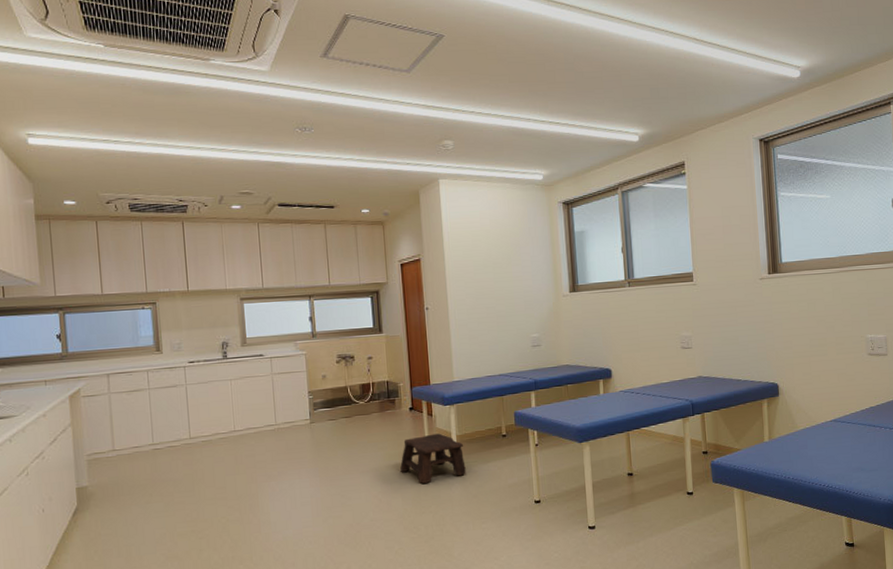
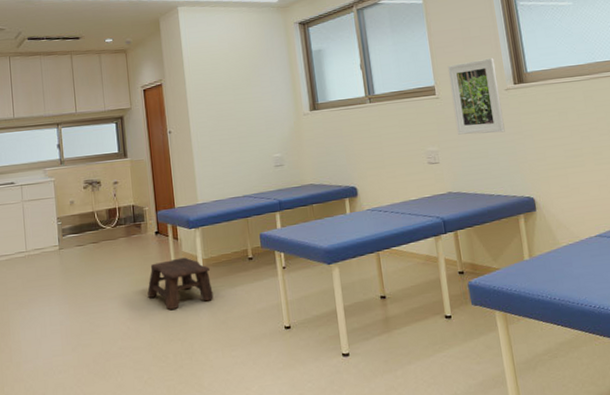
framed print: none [706,247,756,321] -> present [447,57,505,135]

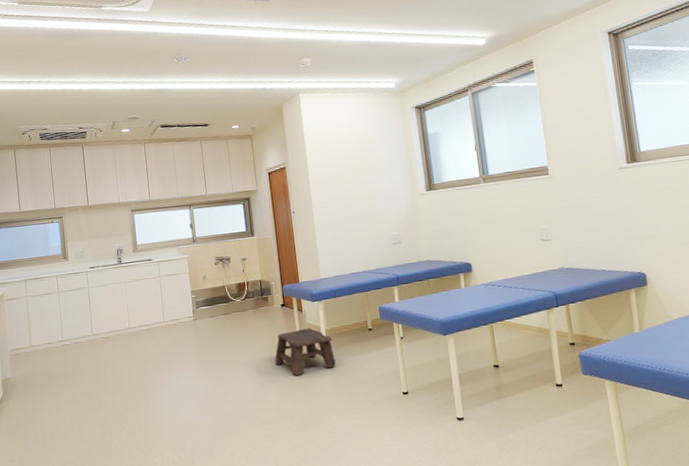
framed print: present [447,57,505,135] -> none [561,137,618,213]

